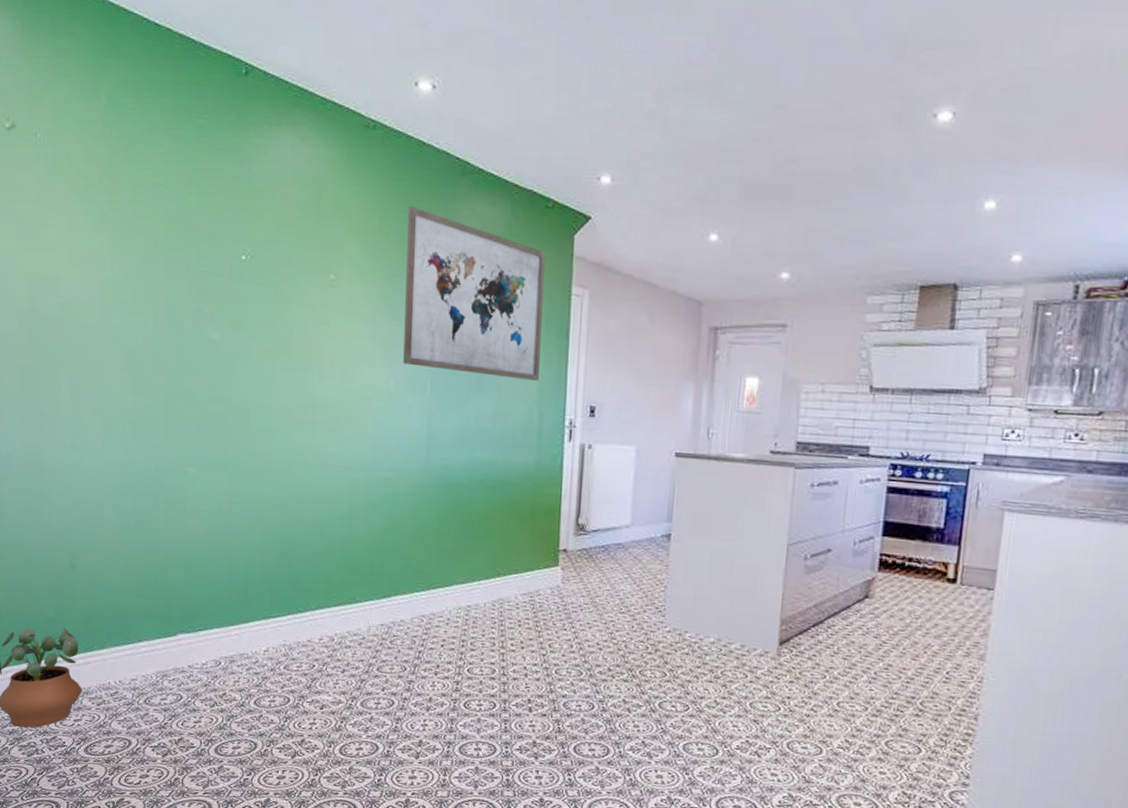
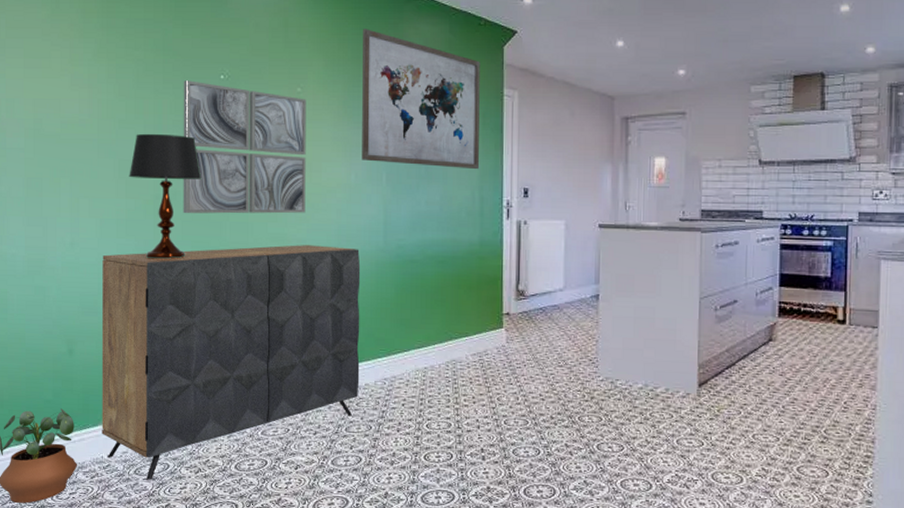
dresser: none [107,458,399,711] -> present [101,245,361,480]
table lamp: none [137,320,220,468] -> present [129,133,202,260]
wall art: none [198,260,341,423] -> present [183,80,306,214]

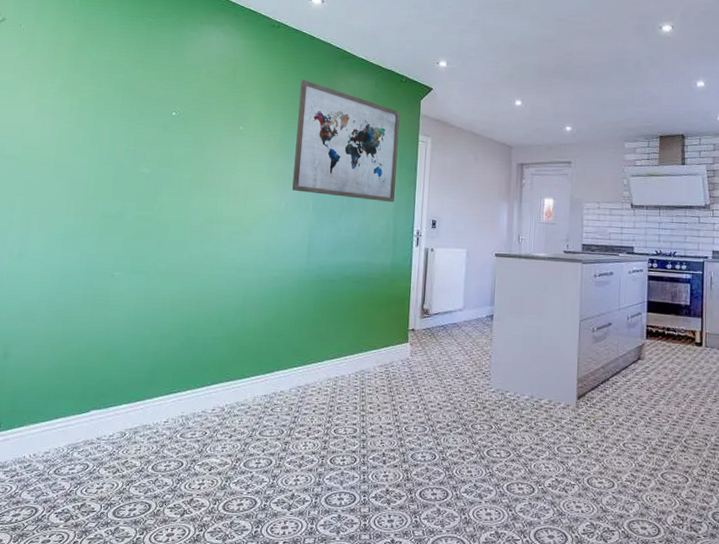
dresser: present [101,245,361,480] -> none [26,262,284,480]
table lamp: present [129,133,202,260] -> none [80,159,147,272]
wall art: present [183,80,306,214] -> none [126,115,247,235]

